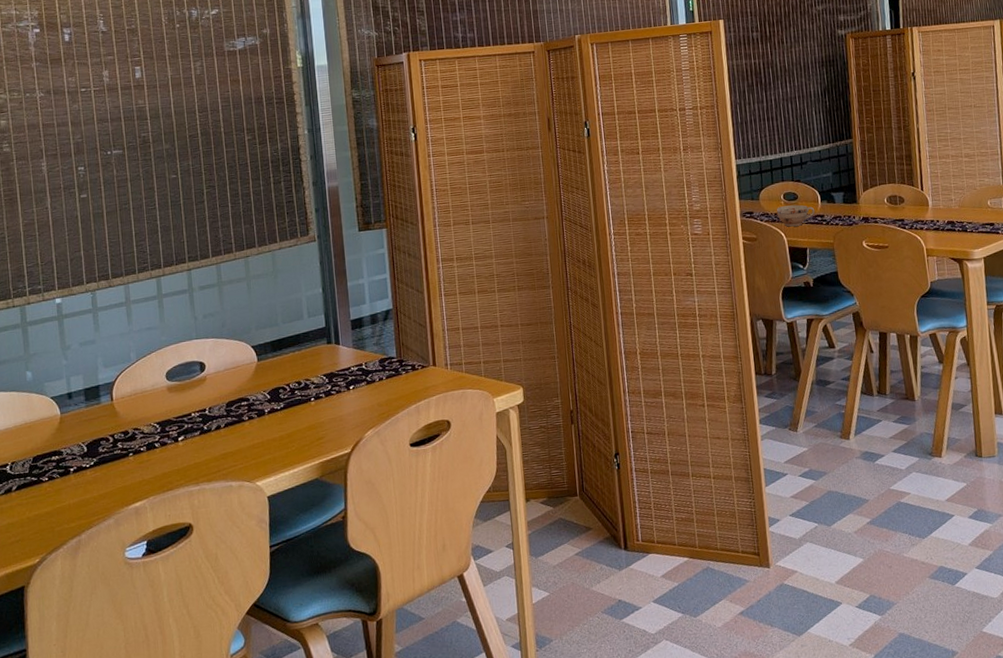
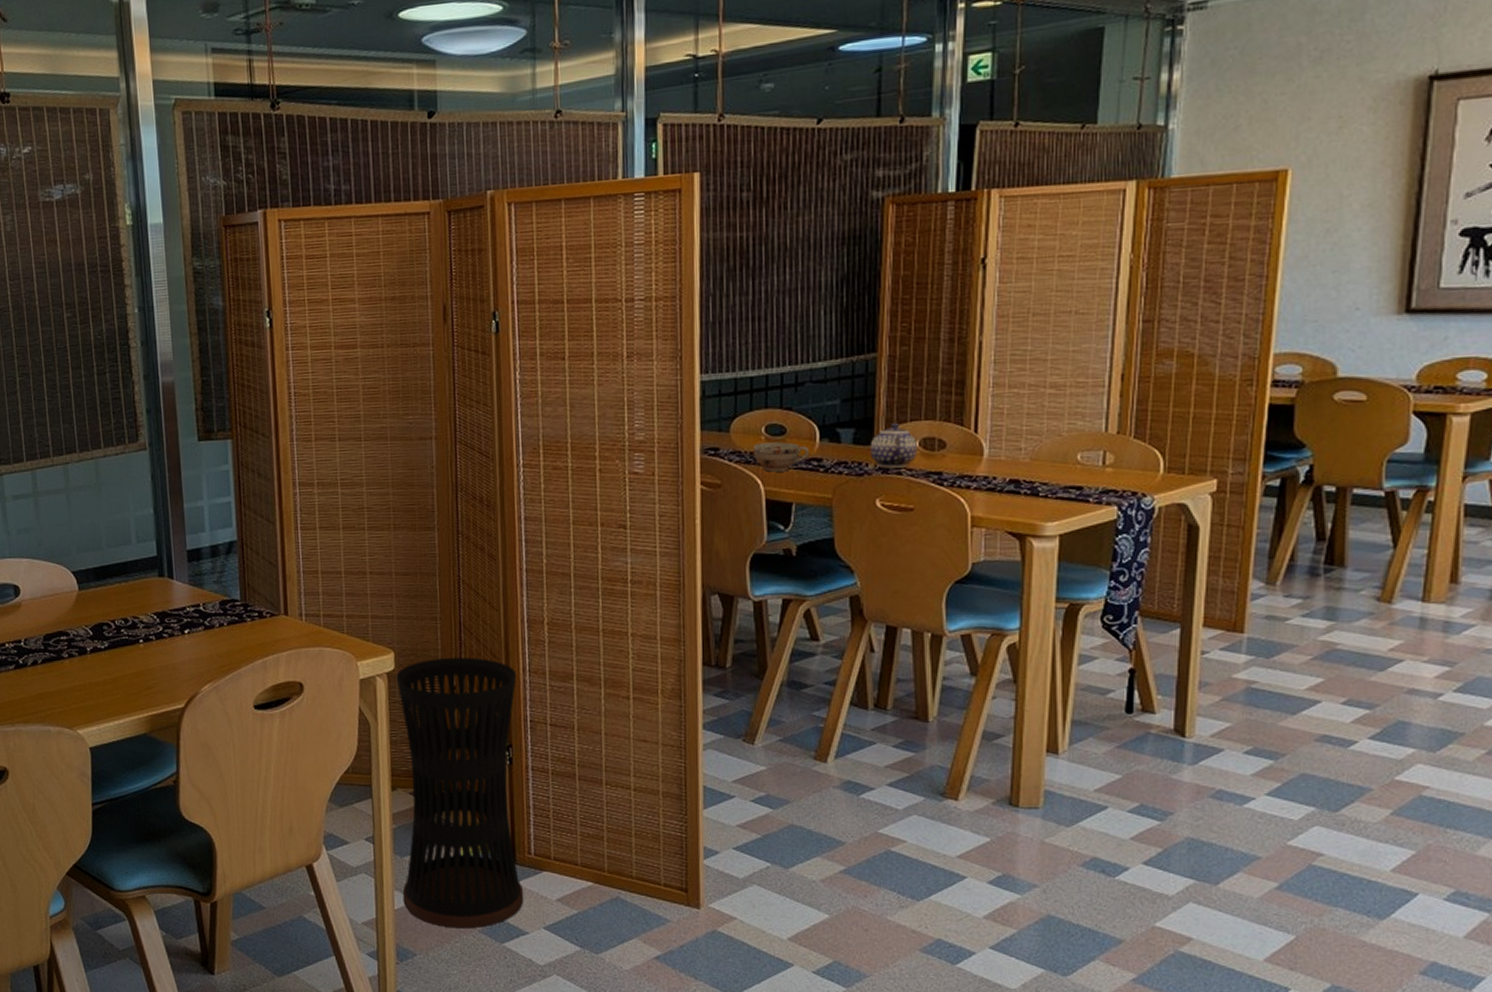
umbrella stand: none [525,385,636,613] -> present [396,657,524,929]
teapot: none [854,186,887,219] -> present [870,422,919,469]

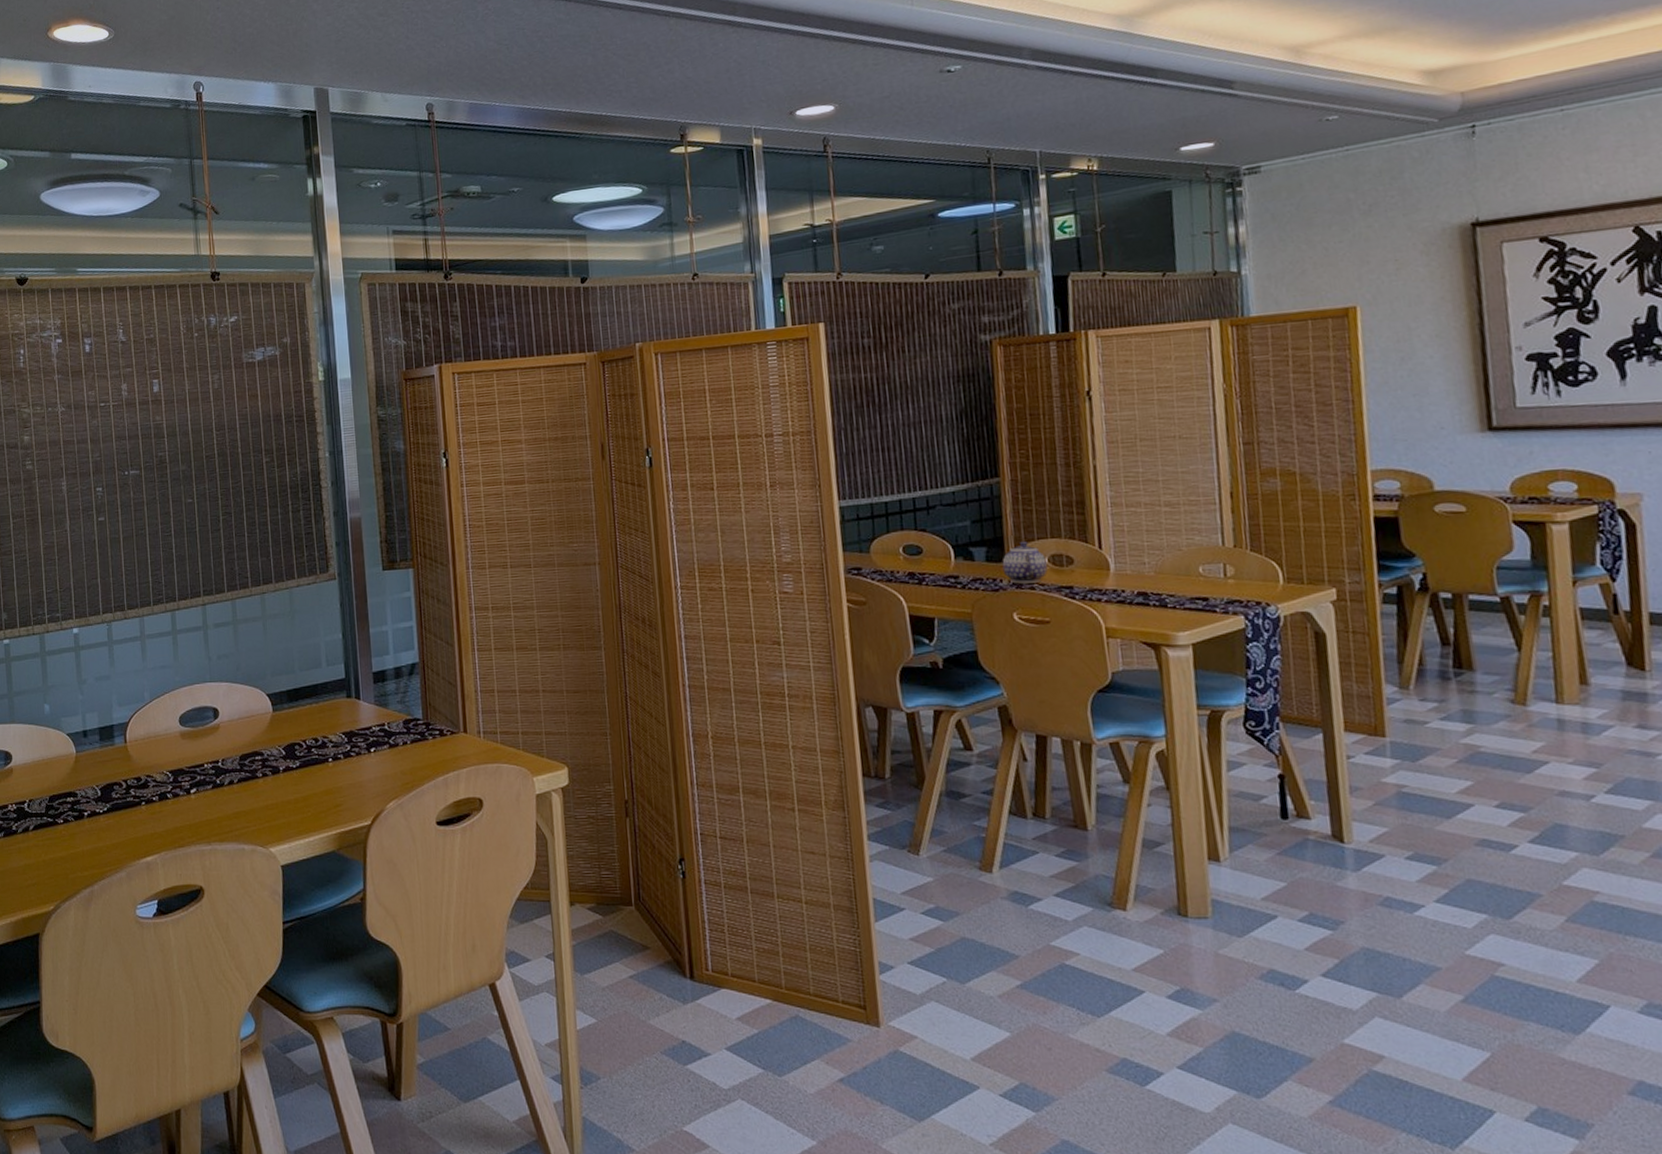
umbrella stand: present [396,657,524,929] -> none [570,771,704,1050]
teacup: present [753,442,810,472] -> none [892,561,947,589]

